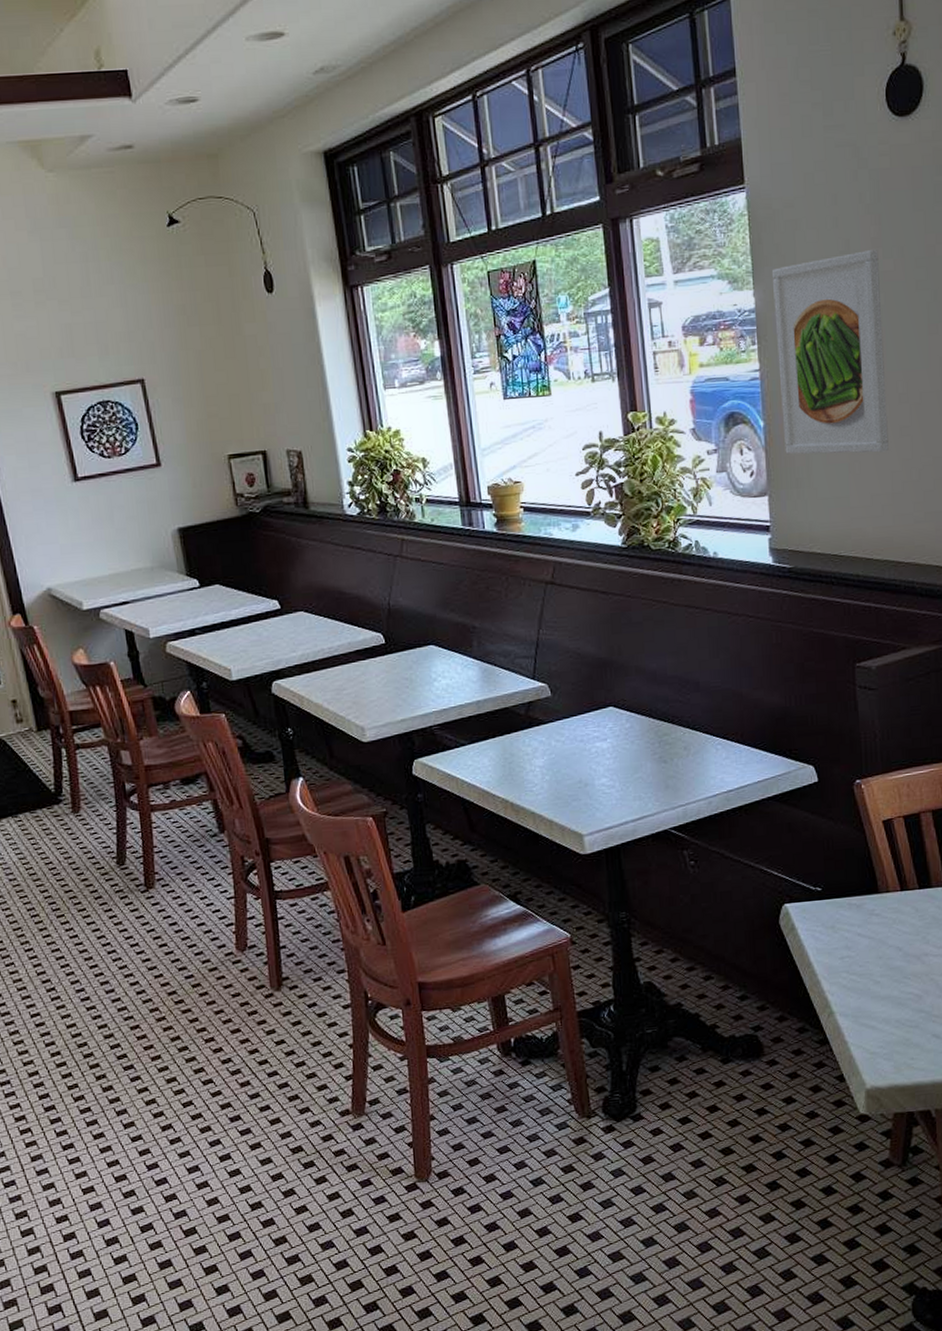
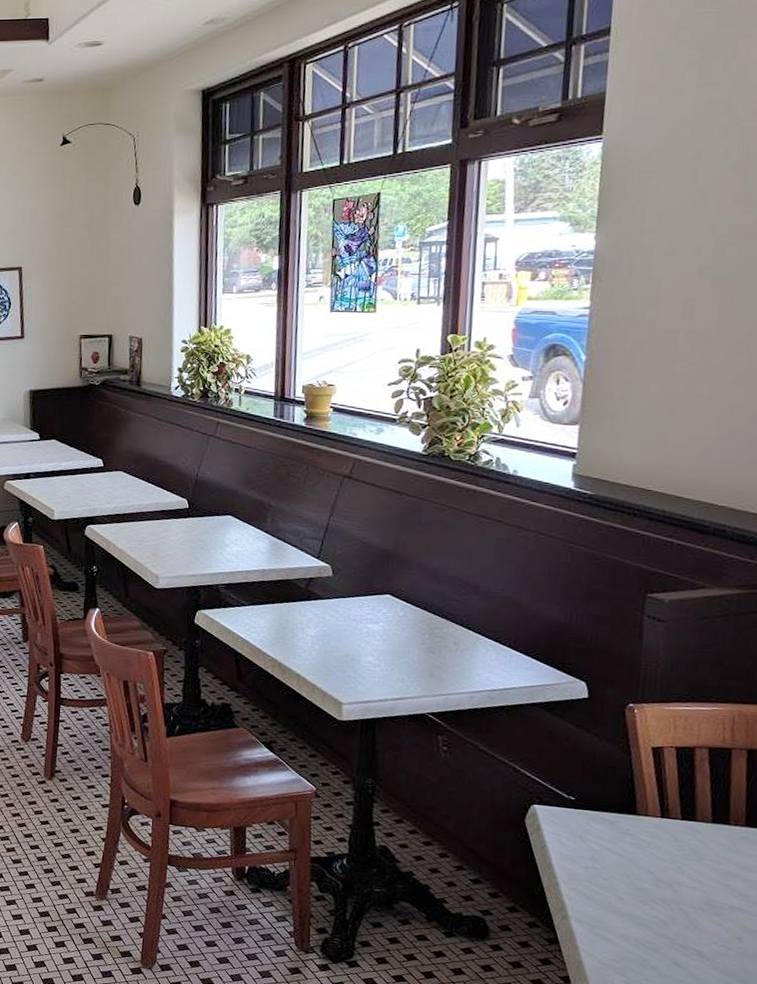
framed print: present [772,250,889,455] -> none [604,204,739,398]

